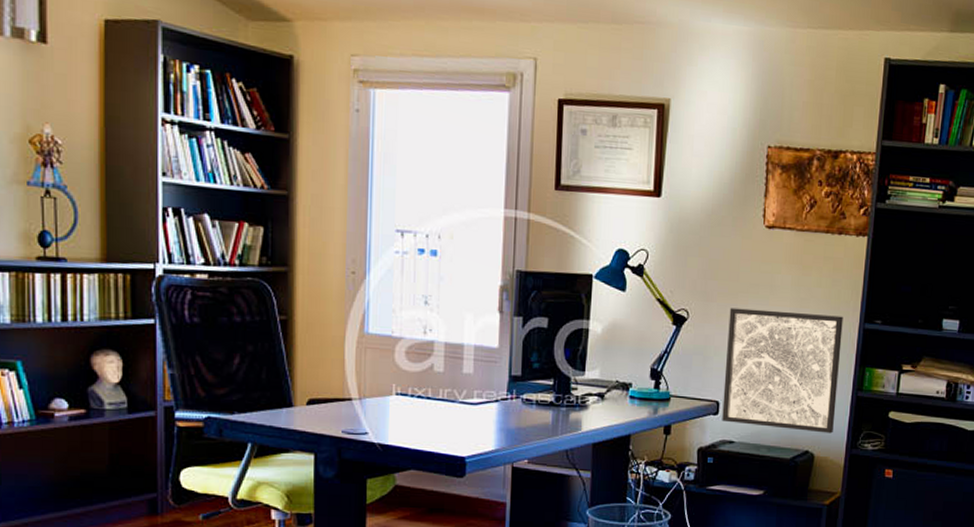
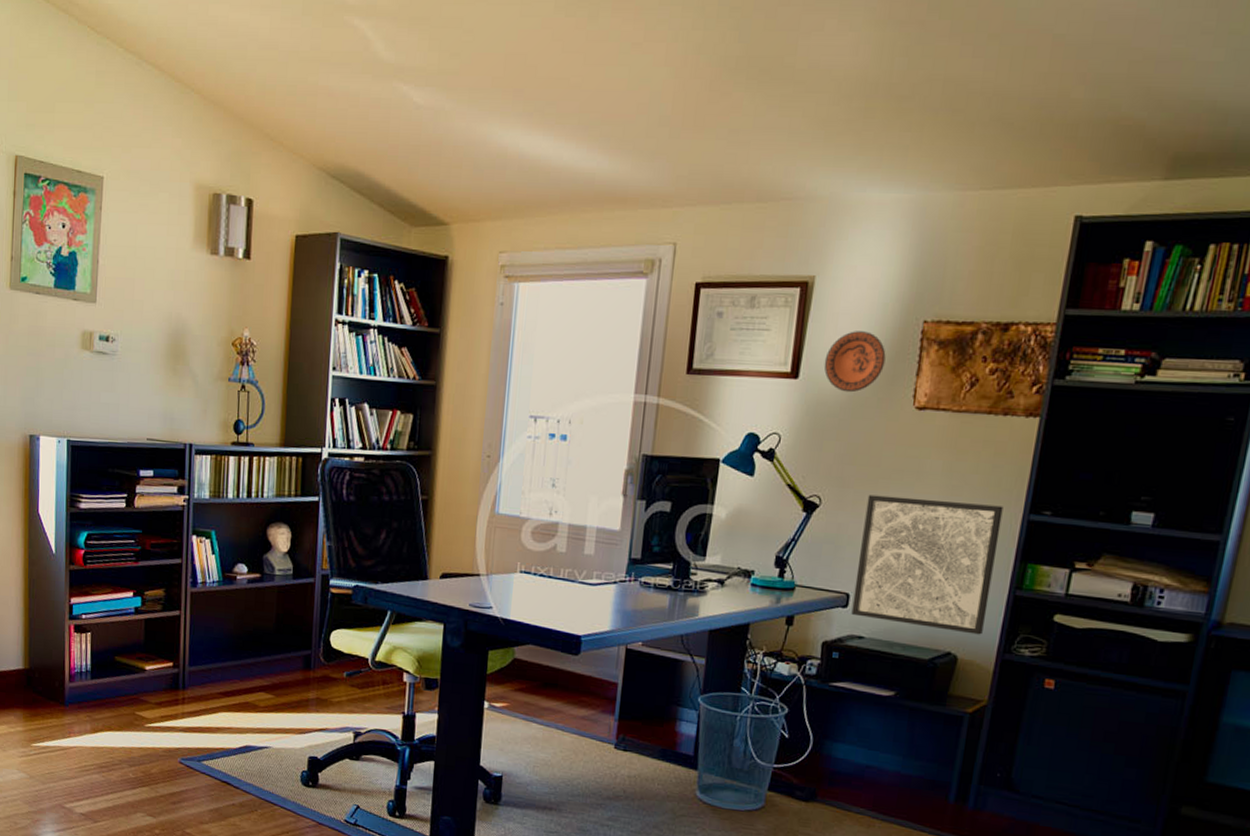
decorative plate: none [683,153,737,212] -> present [823,331,886,393]

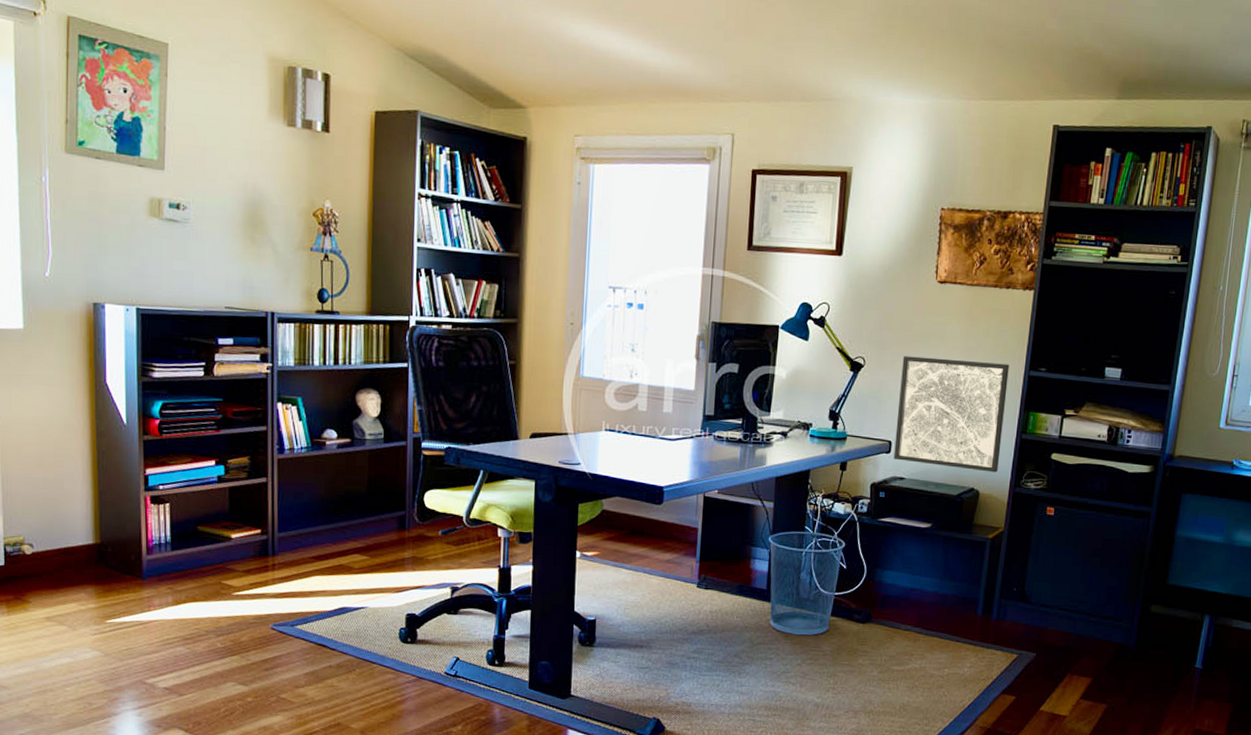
decorative plate: present [823,331,886,393] -> none [862,215,913,268]

